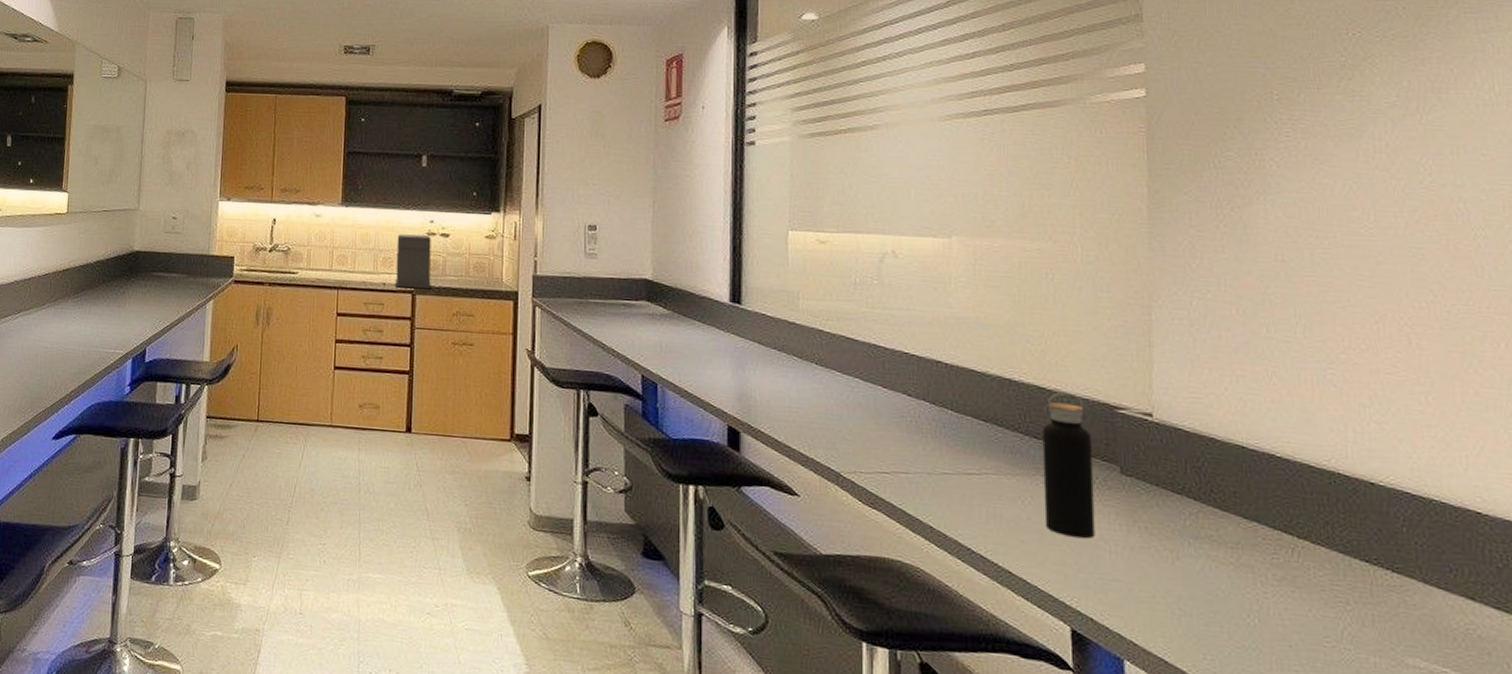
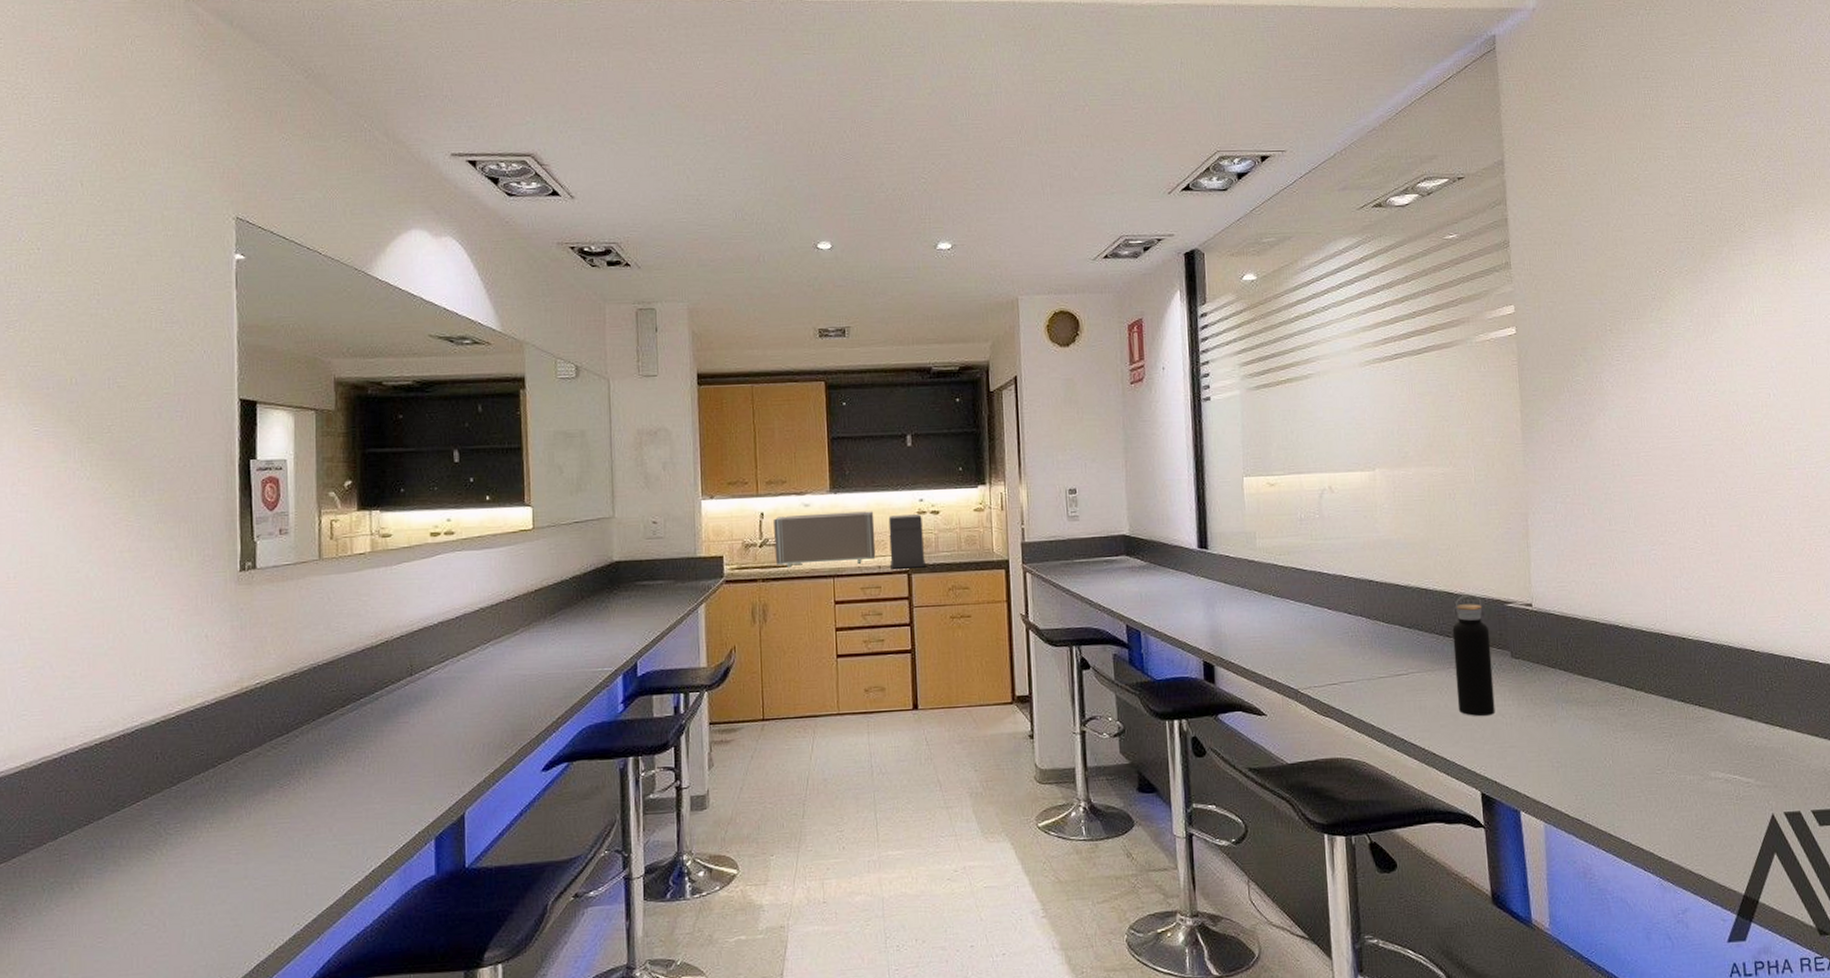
microwave: none [283,224,383,279] -> present [774,511,876,569]

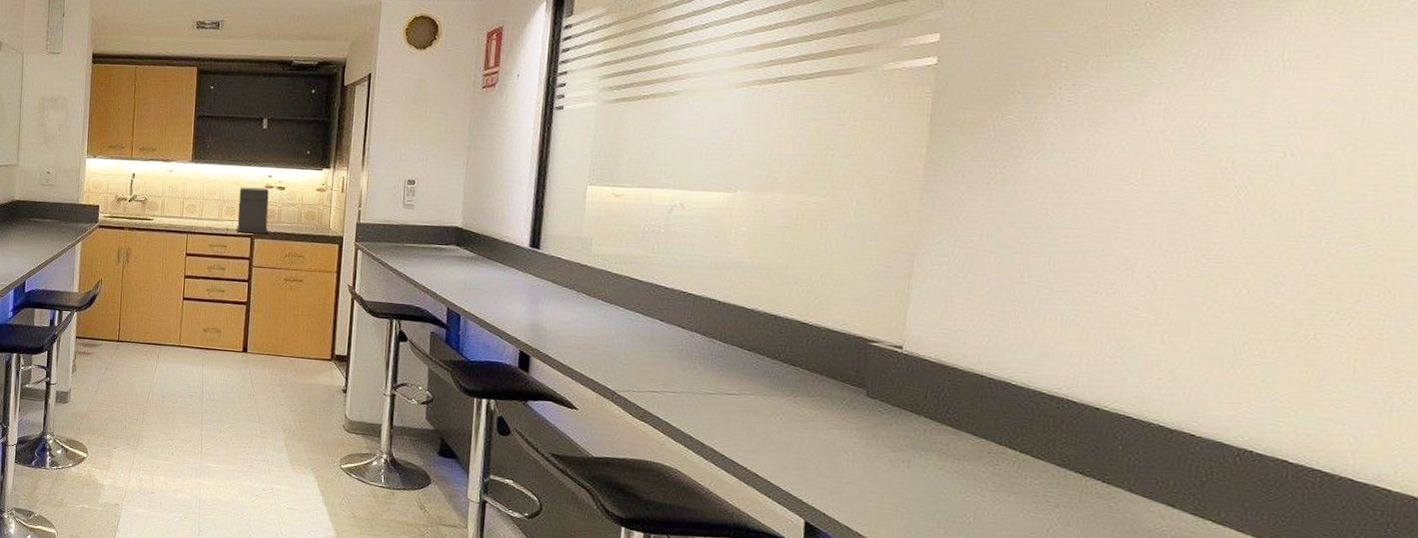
microwave: present [774,511,876,569] -> none [140,178,228,225]
water bottle: present [1452,594,1496,717] -> none [792,327,845,450]

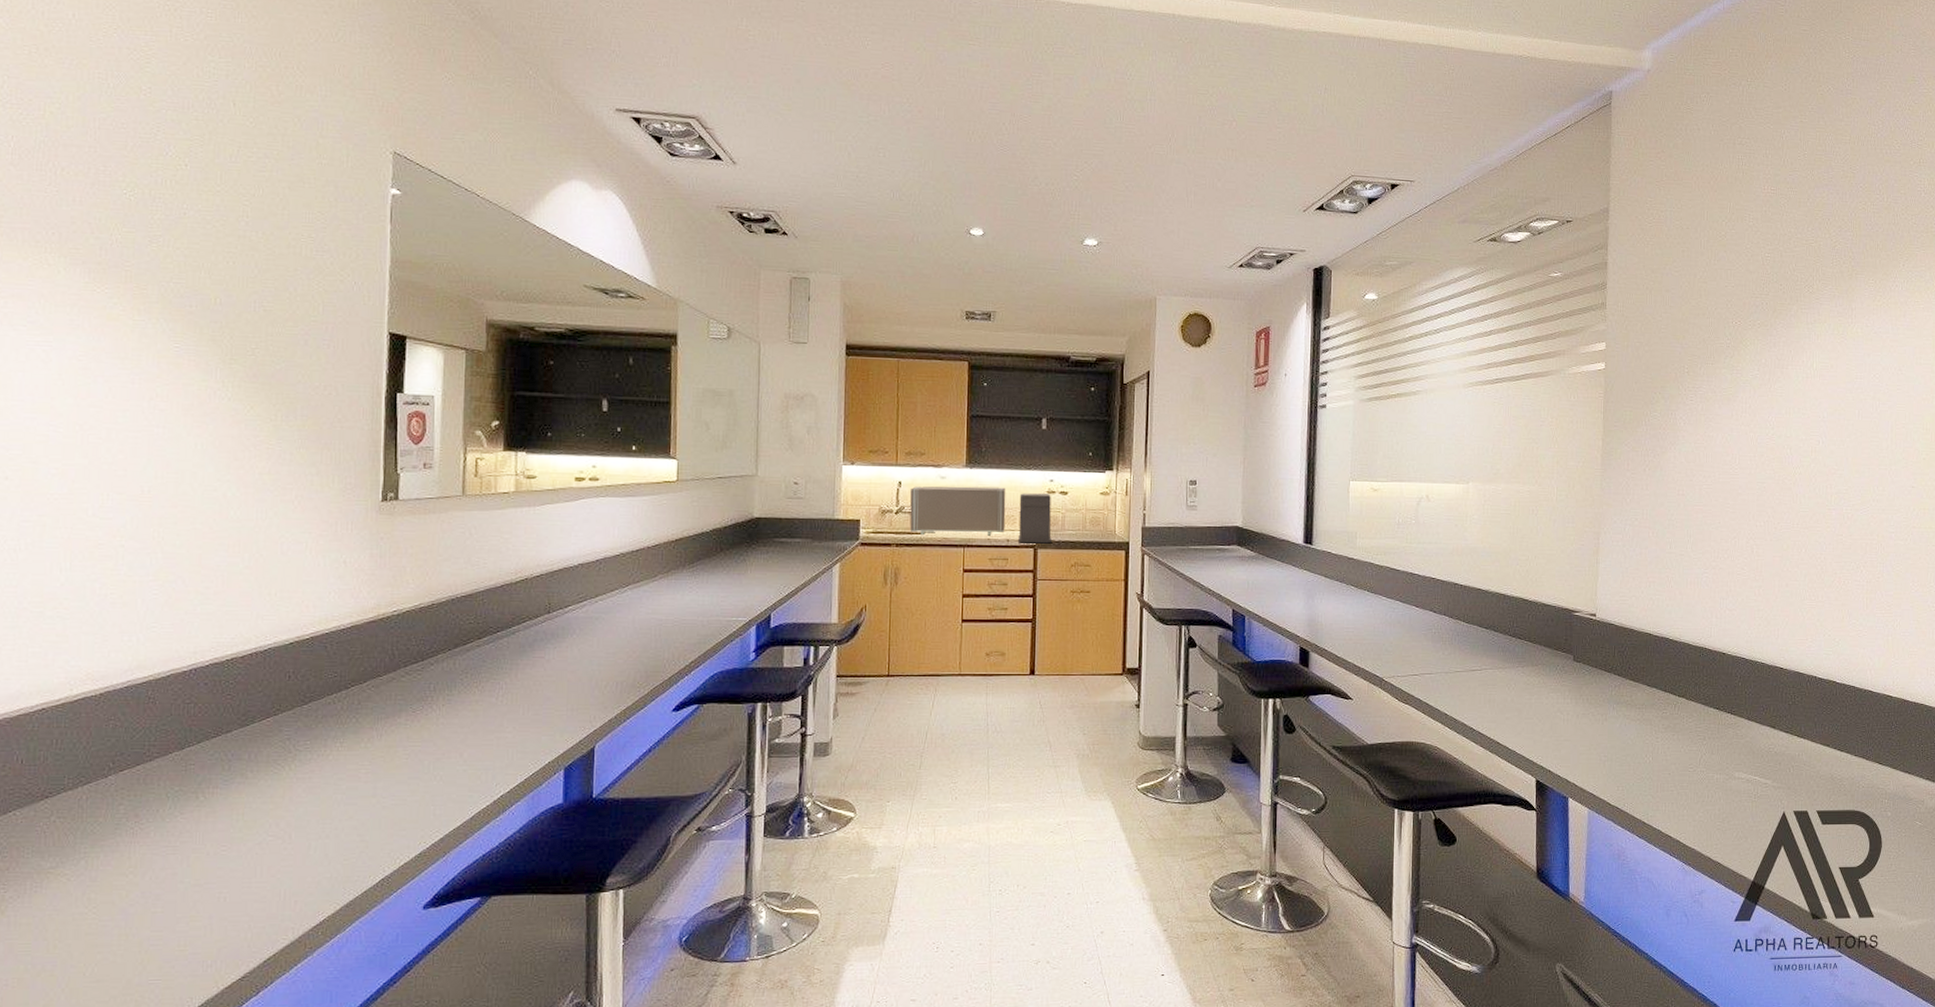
microwave: none [140,178,228,225] -> present [910,486,1006,536]

